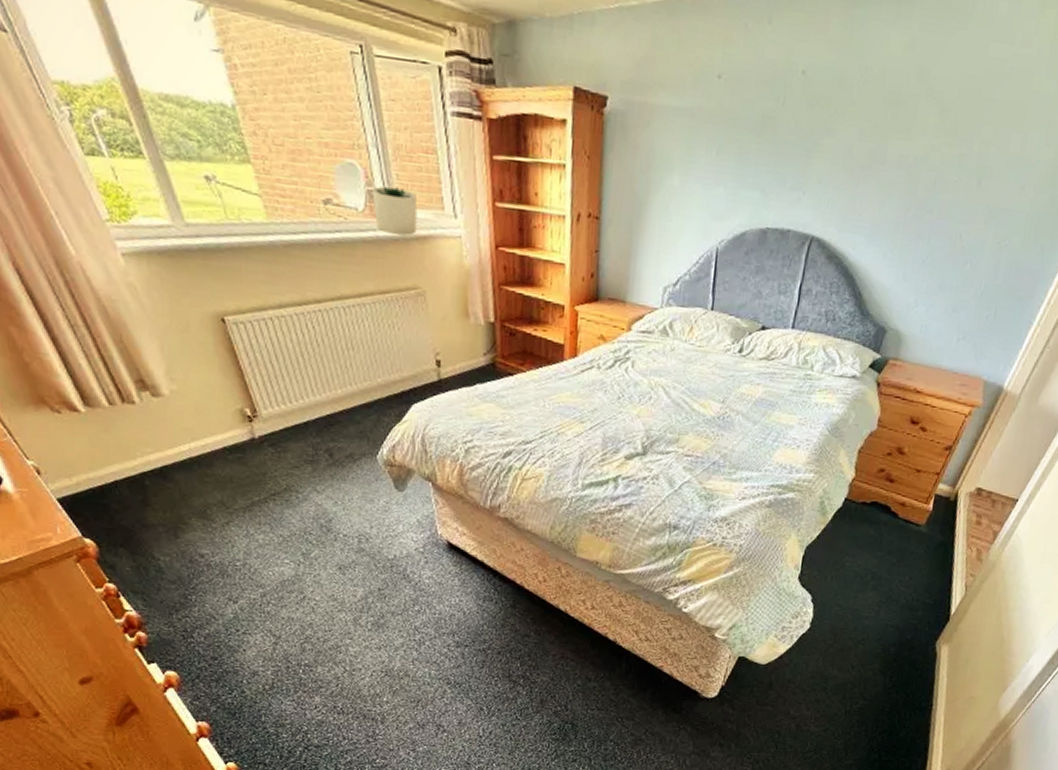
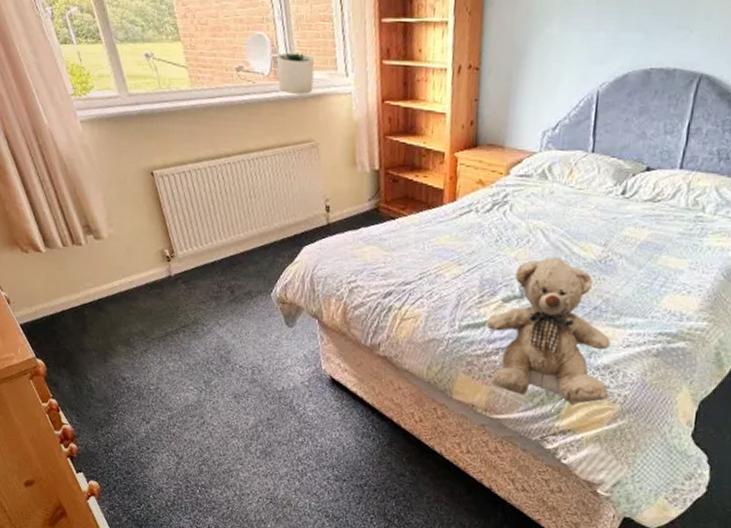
teddy bear: none [609,413,728,556] -> present [486,256,610,405]

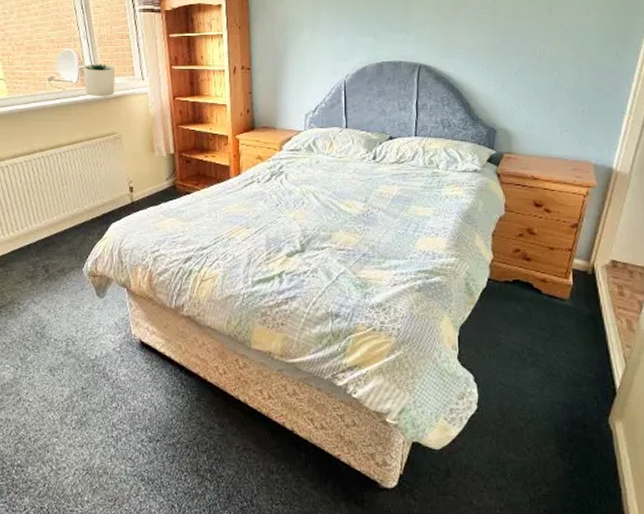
teddy bear: present [486,256,610,405] -> none [275,214,385,342]

